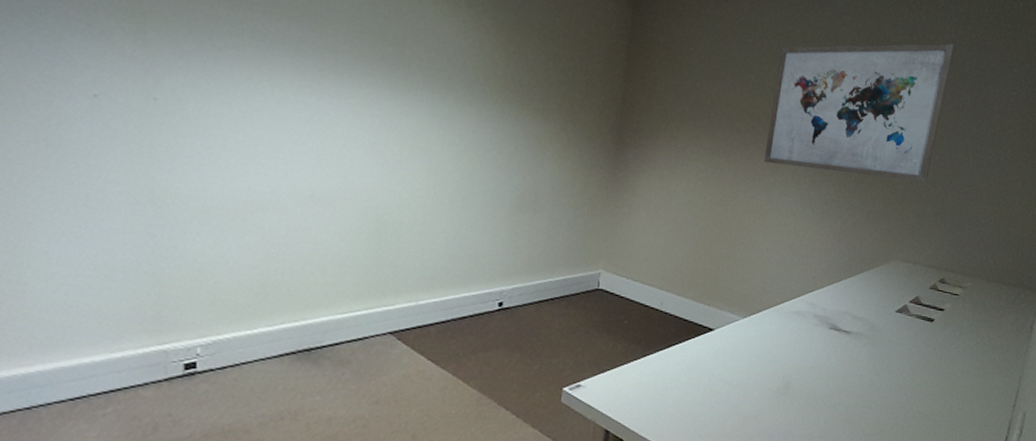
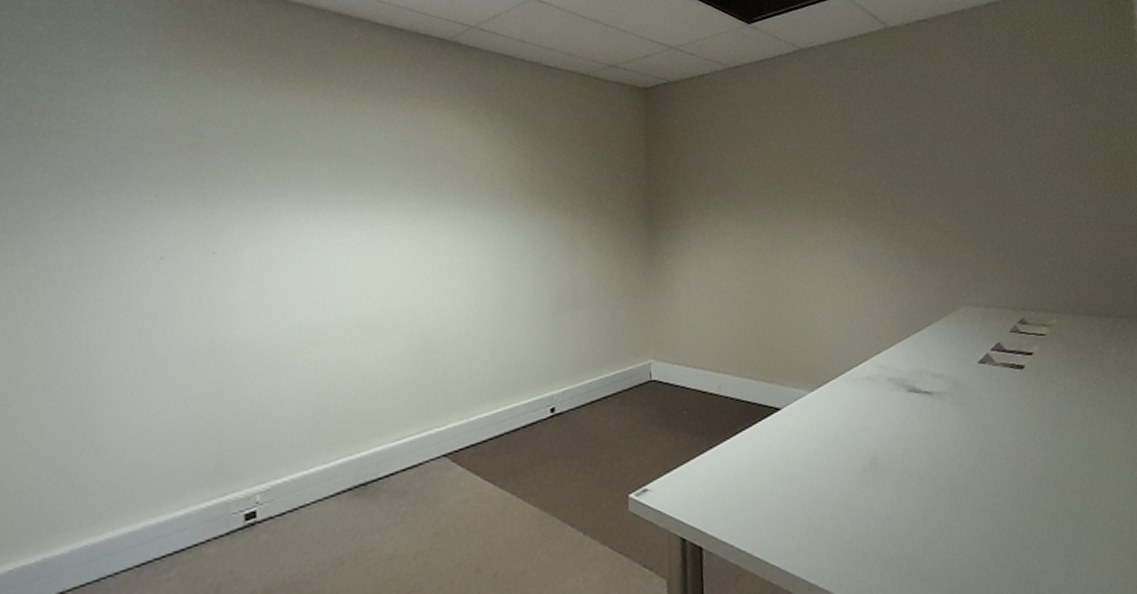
wall art: present [763,43,955,182] -> none [796,77,978,225]

